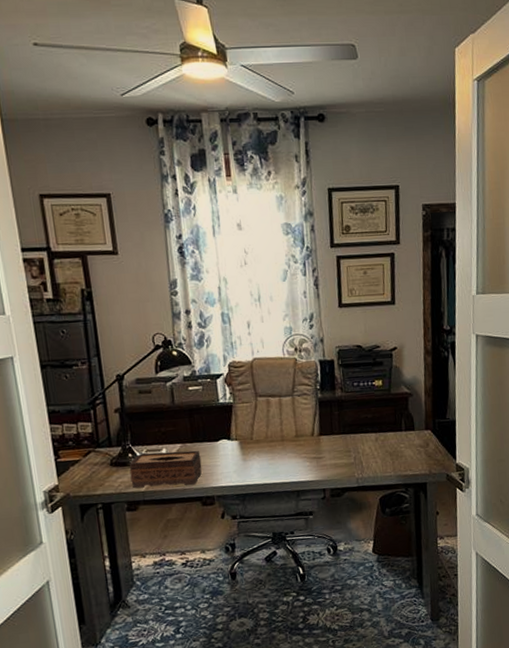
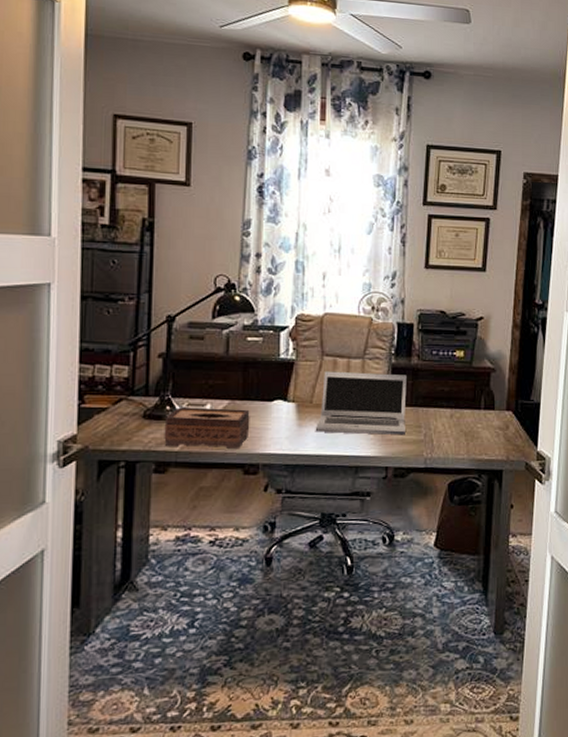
laptop: none [258,406,337,464] -> present [315,371,407,435]

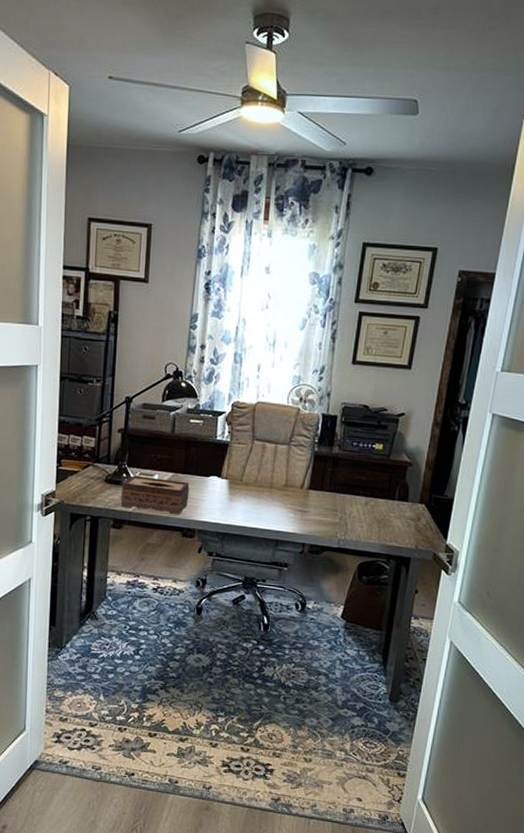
laptop: present [315,371,407,435] -> none [243,454,328,517]

